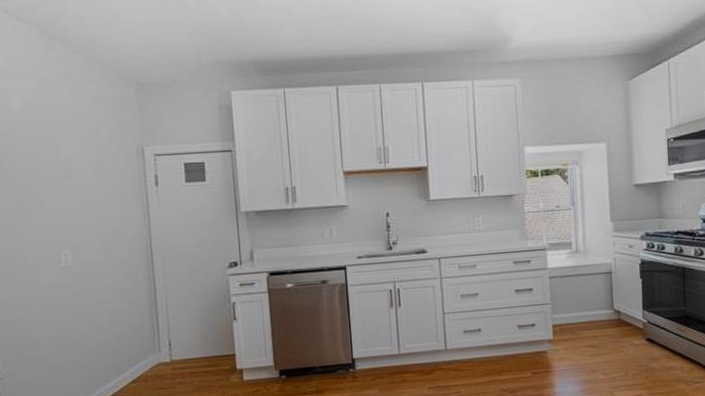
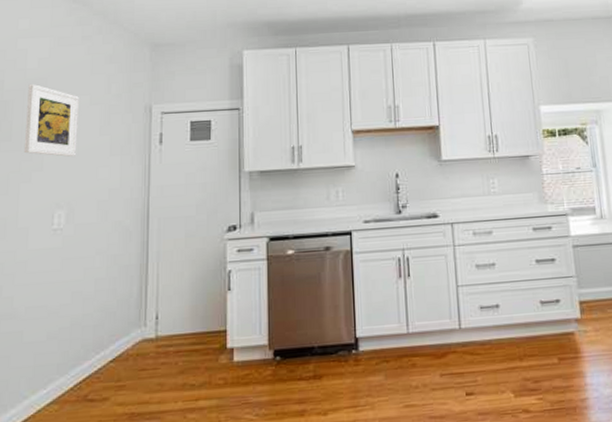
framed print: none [15,125,75,198] -> present [23,83,79,157]

